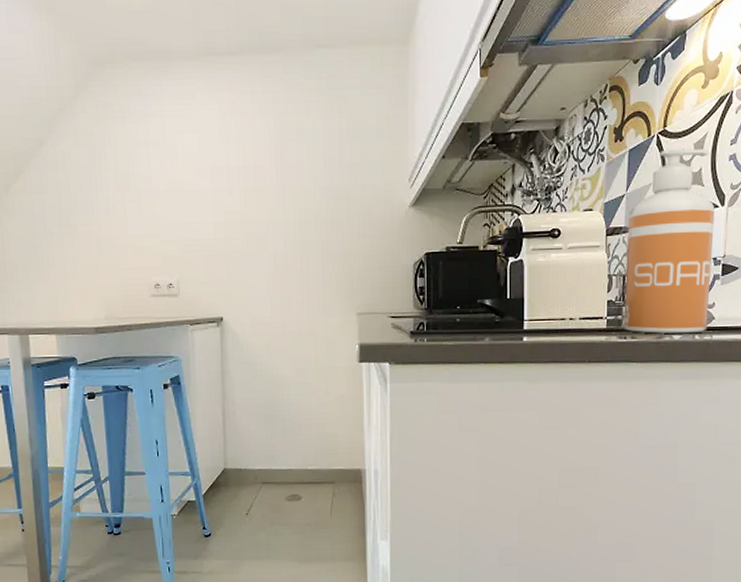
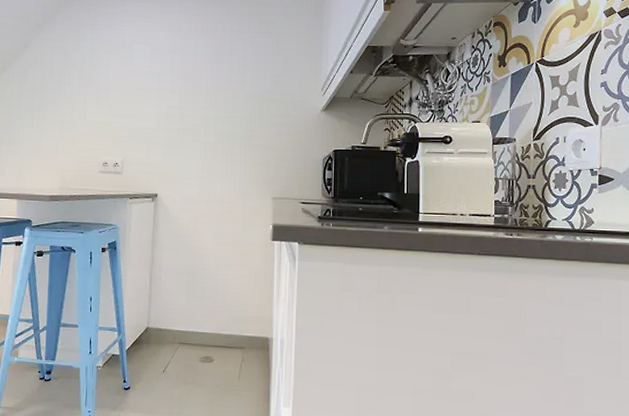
soap dispenser: present [623,147,715,334] -> none [509,74,590,235]

